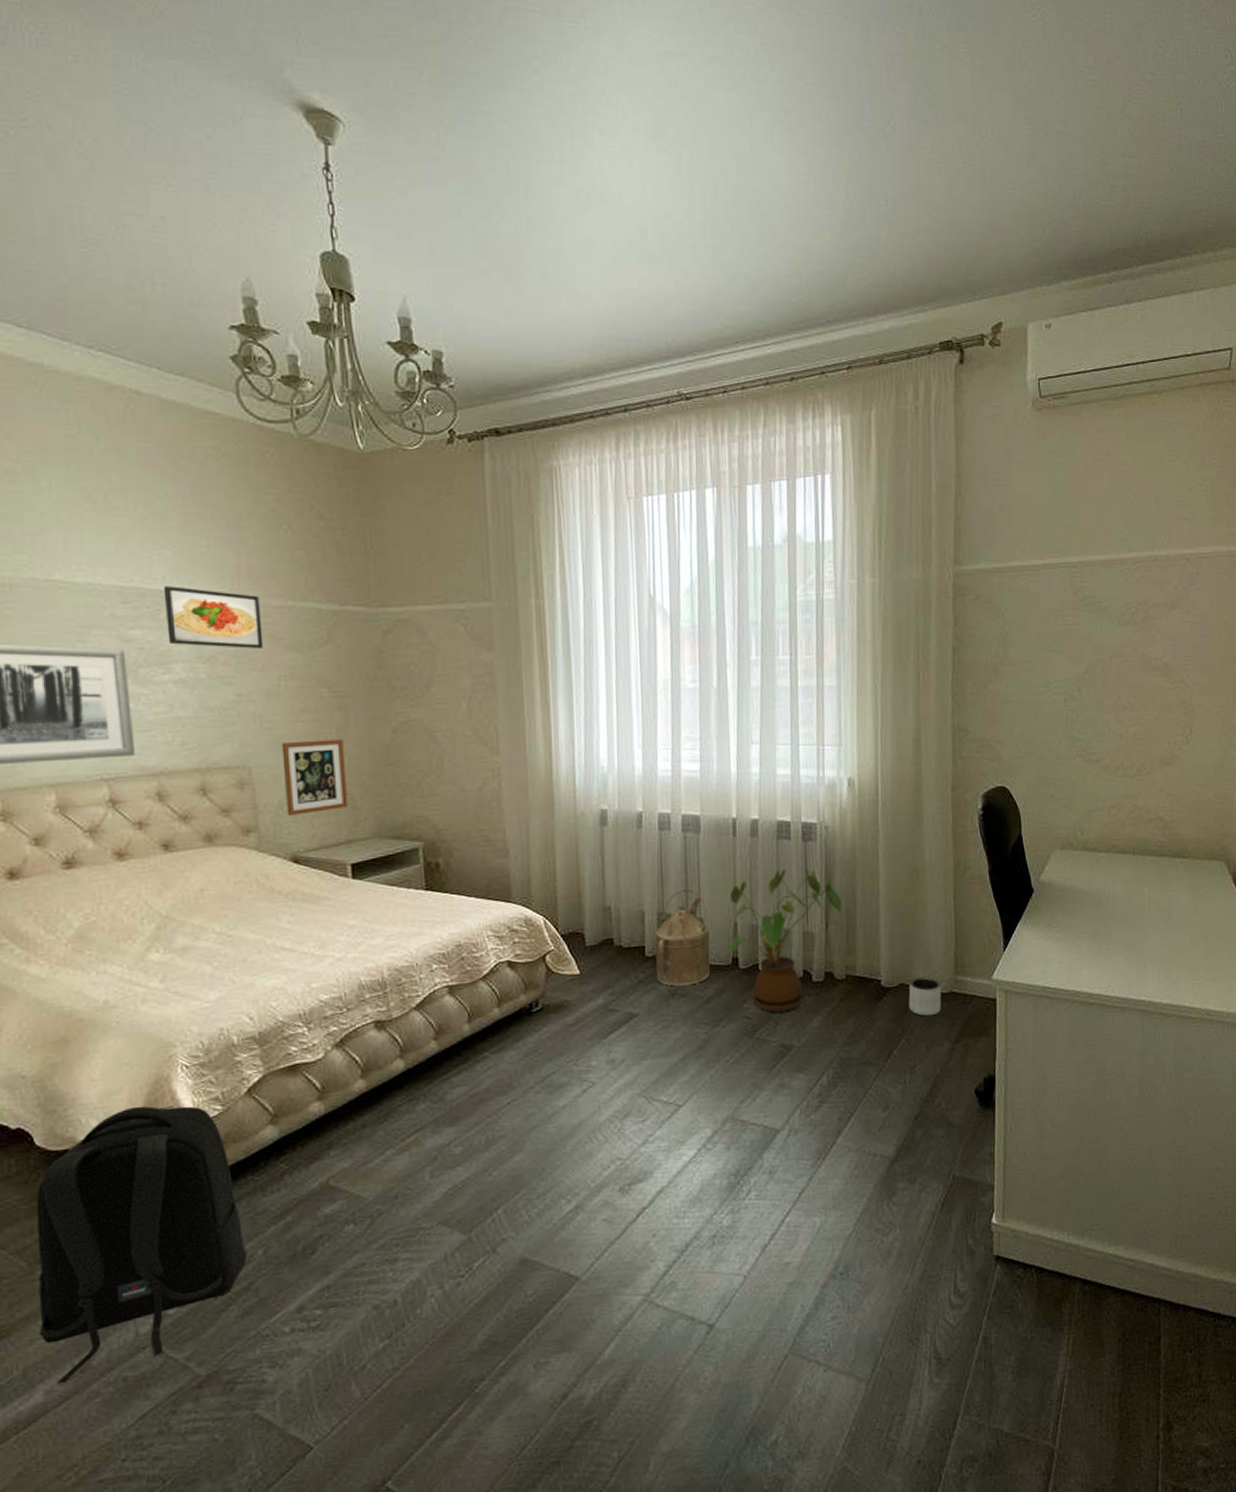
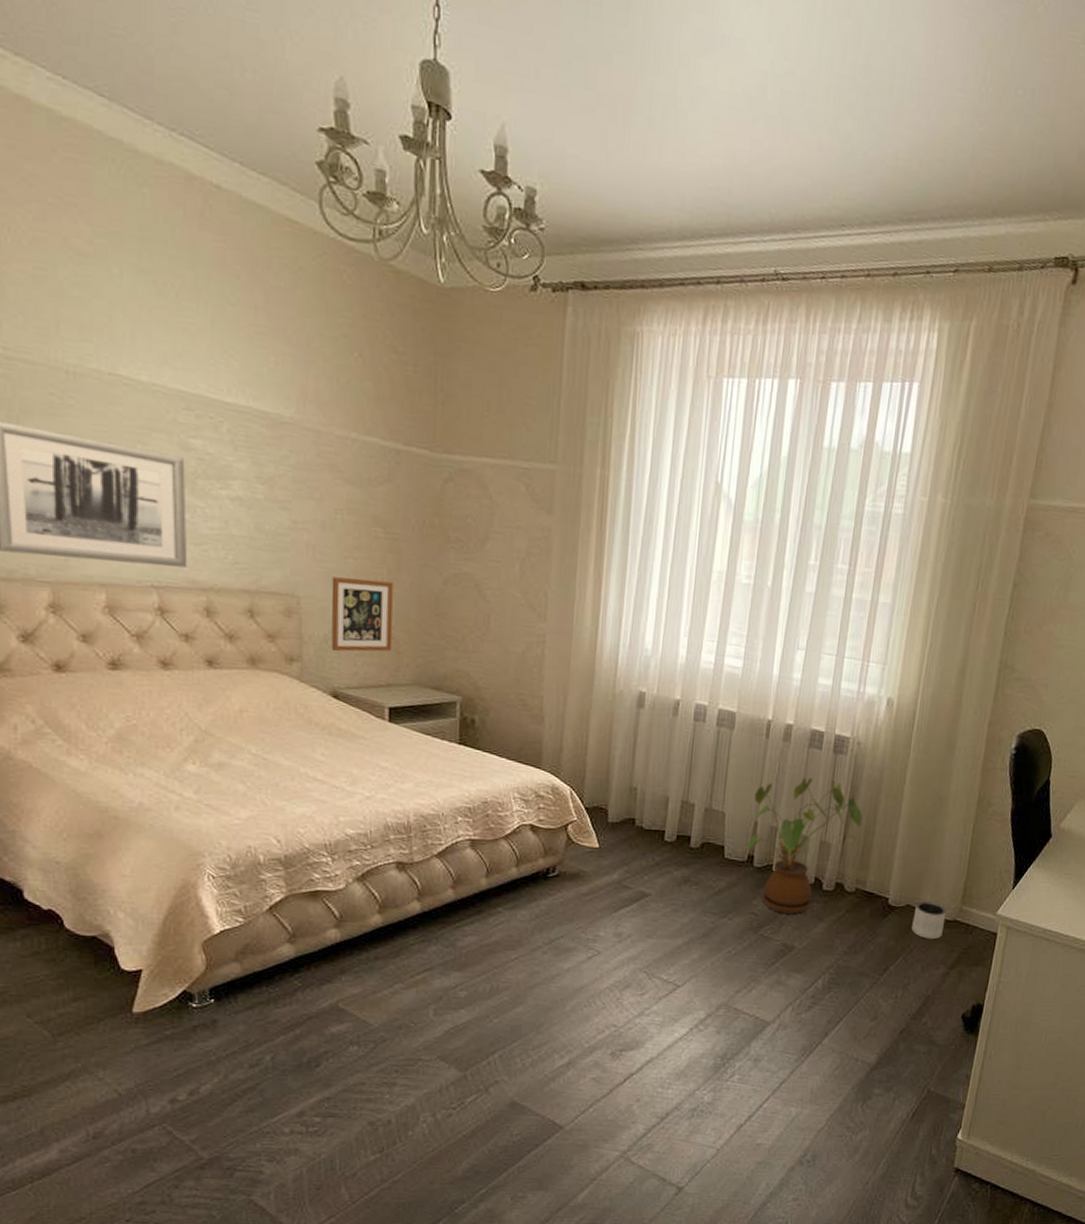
backpack: present [36,1106,248,1385] -> none [58,906,256,1146]
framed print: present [163,586,264,649] -> none [227,398,324,478]
watering can: present [655,890,711,987] -> none [673,782,731,875]

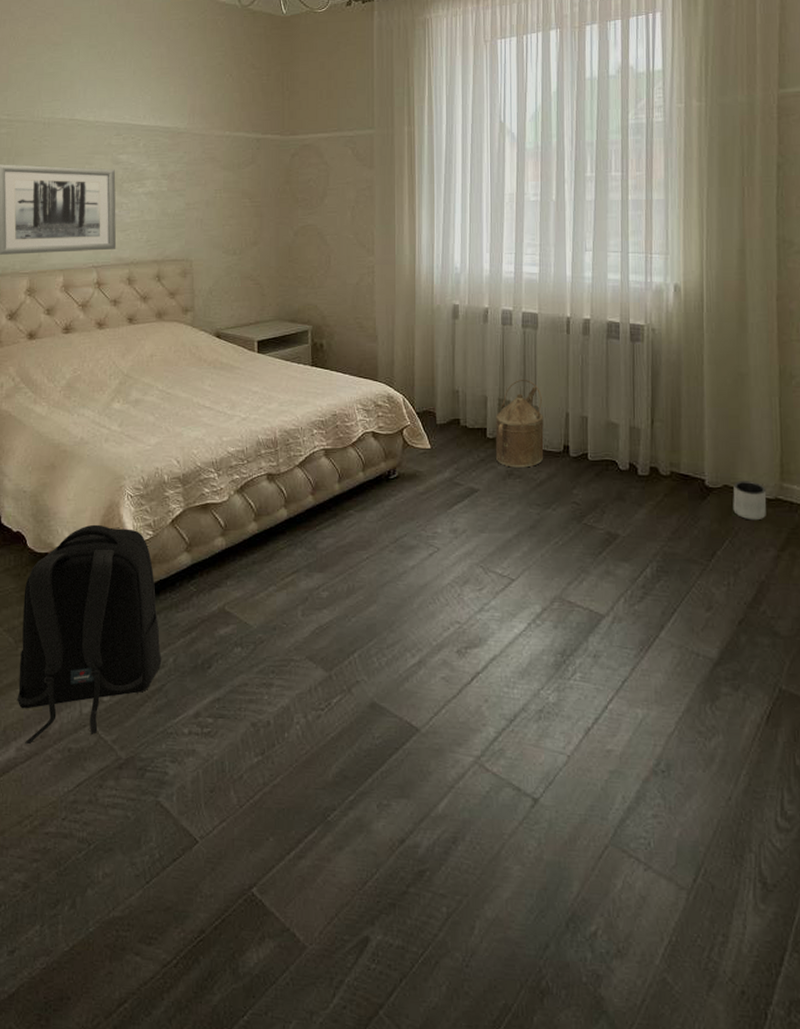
backpack: none [58,906,256,1146] -> present [17,524,162,745]
picture frame: present [331,577,393,652] -> none [214,240,259,299]
watering can: none [673,782,731,875] -> present [496,380,544,468]
house plant: present [746,777,863,914] -> none [561,367,668,501]

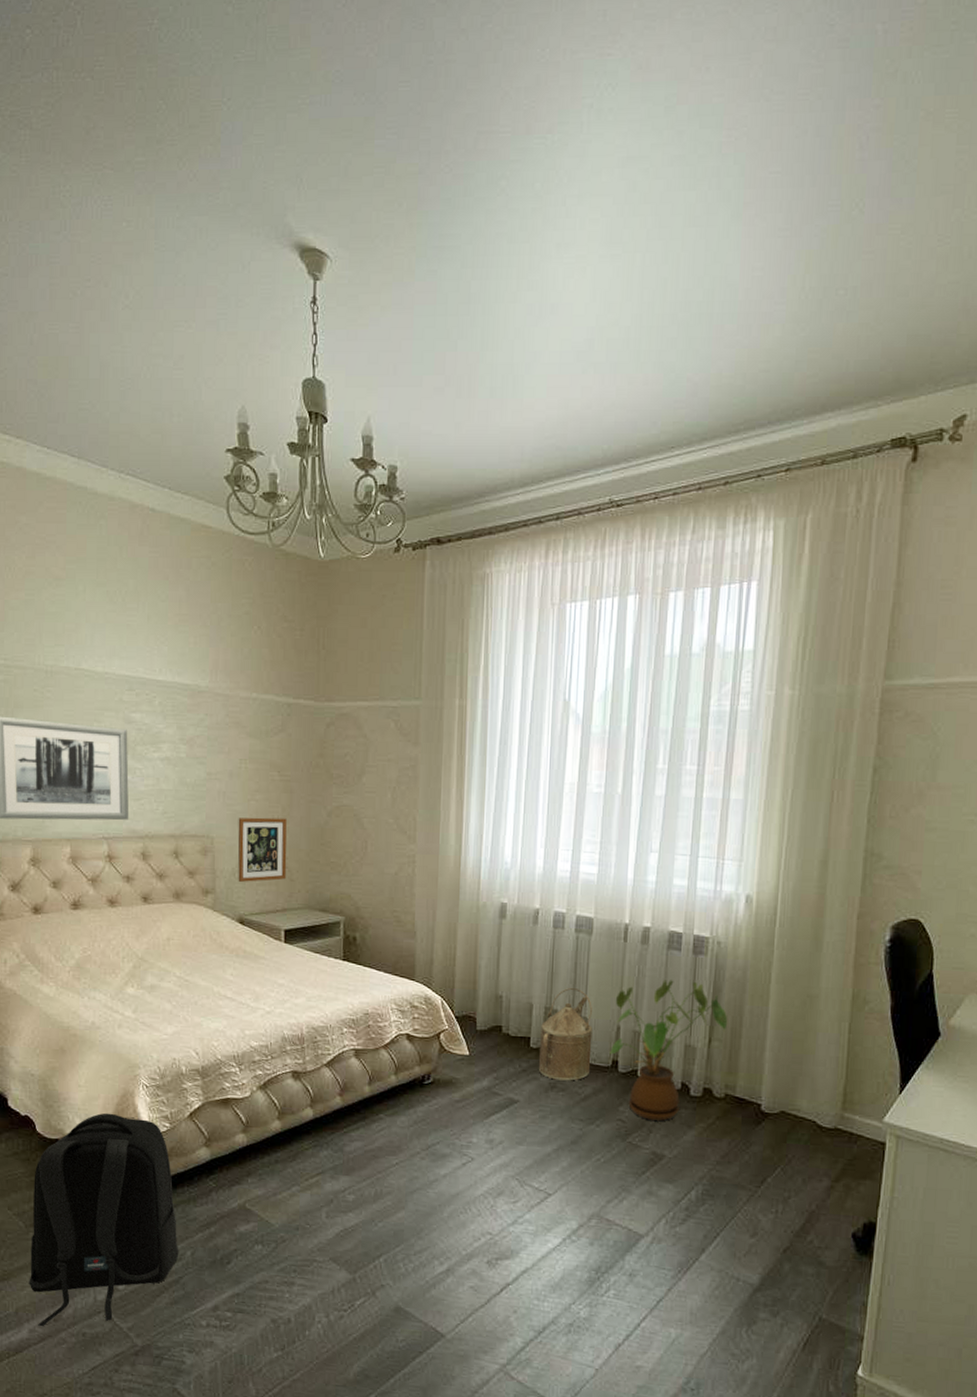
picture frame: none [214,240,259,299] -> present [238,817,287,882]
house plant: none [561,367,668,501] -> present [610,980,728,1121]
planter: present [733,481,767,521] -> none [788,1107,826,1150]

